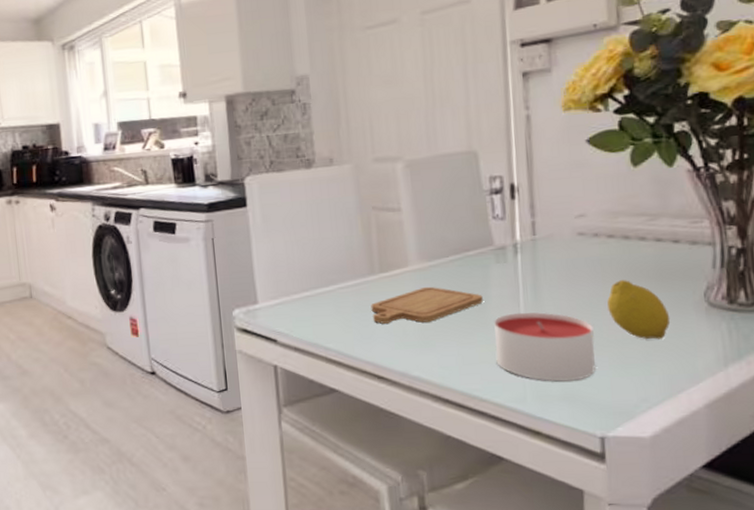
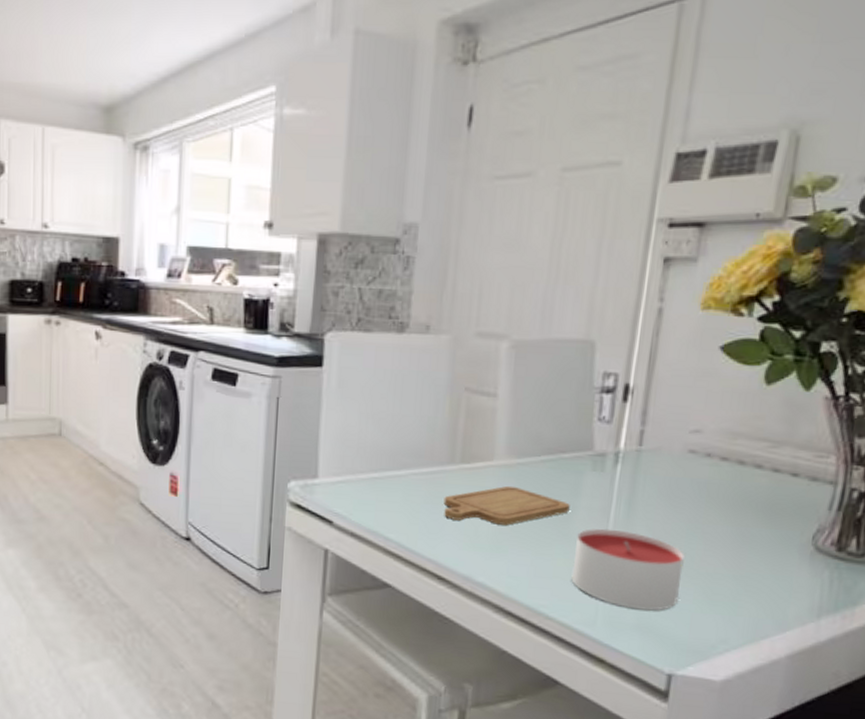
fruit: present [607,280,671,340] -> none [705,509,771,579]

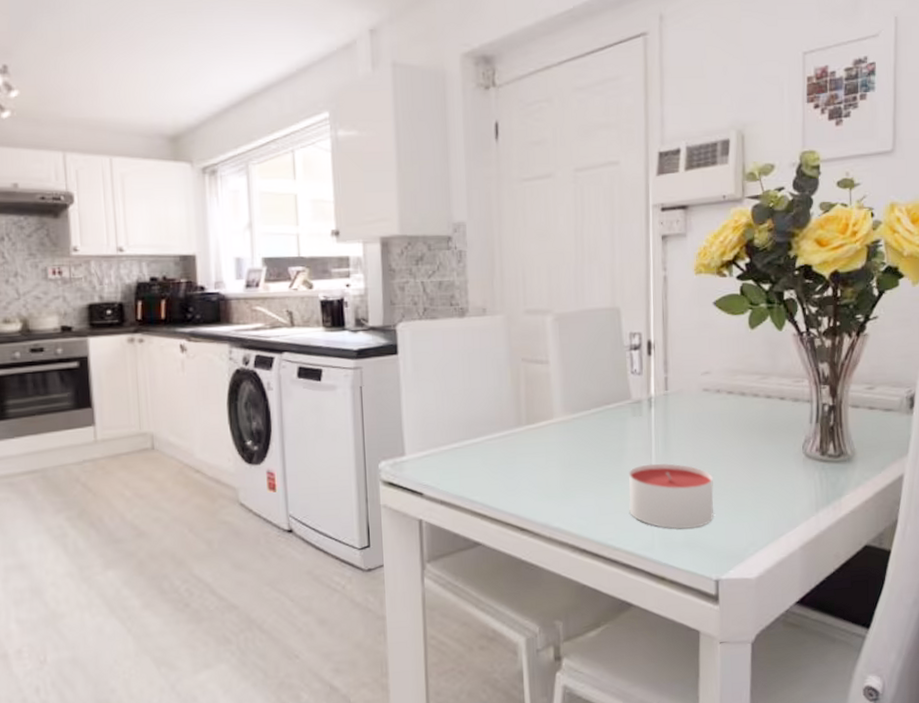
chopping board: present [443,485,570,525] -> none [517,438,620,476]

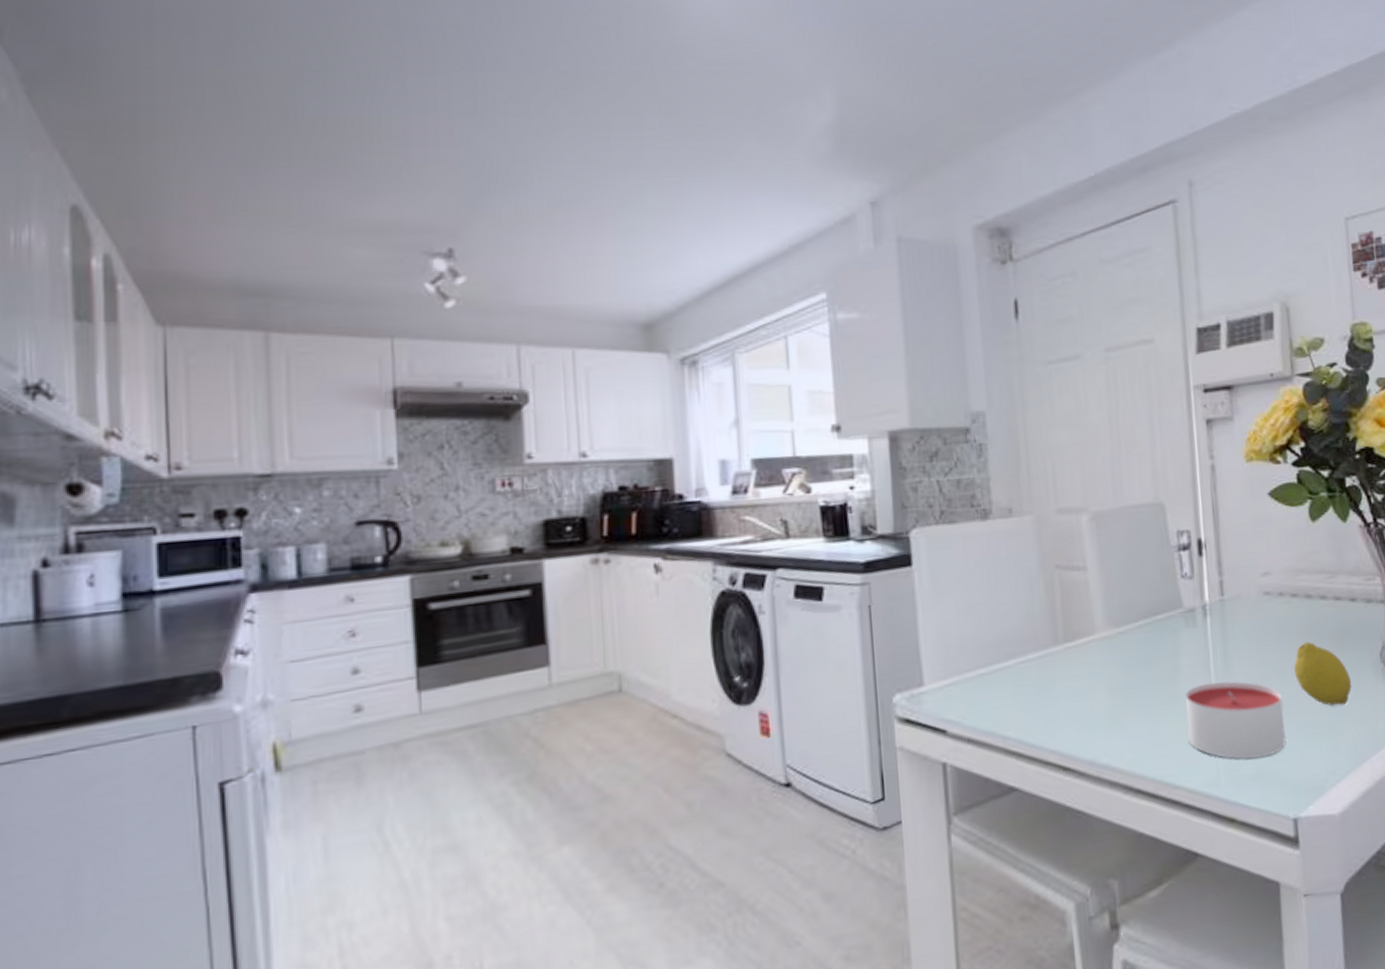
fruit: none [725,433,776,488] -> present [1294,642,1352,706]

